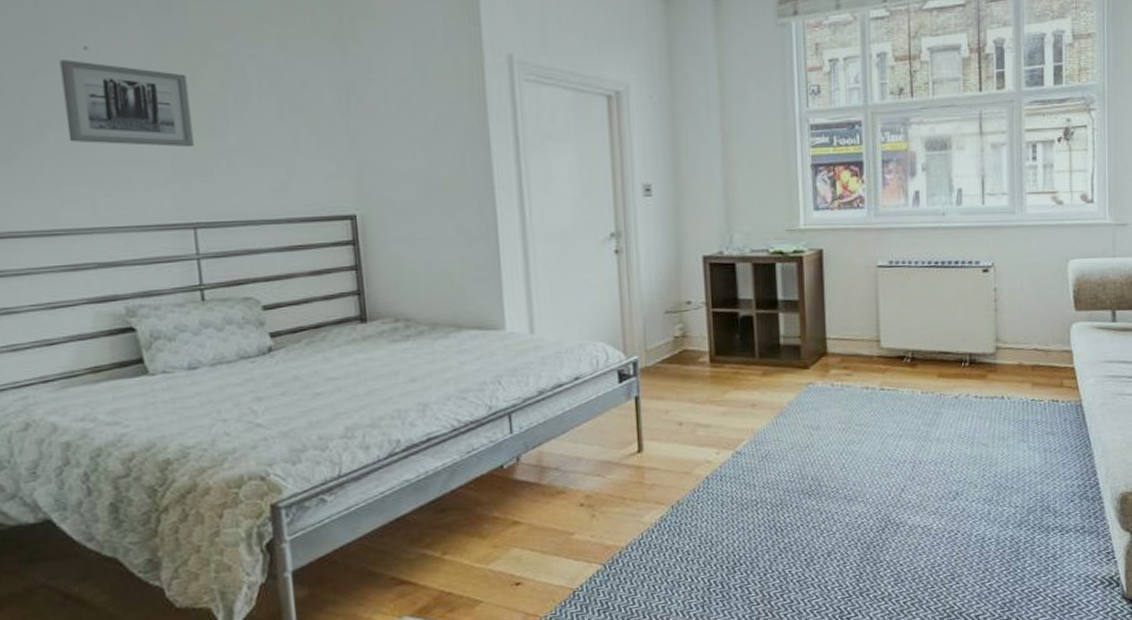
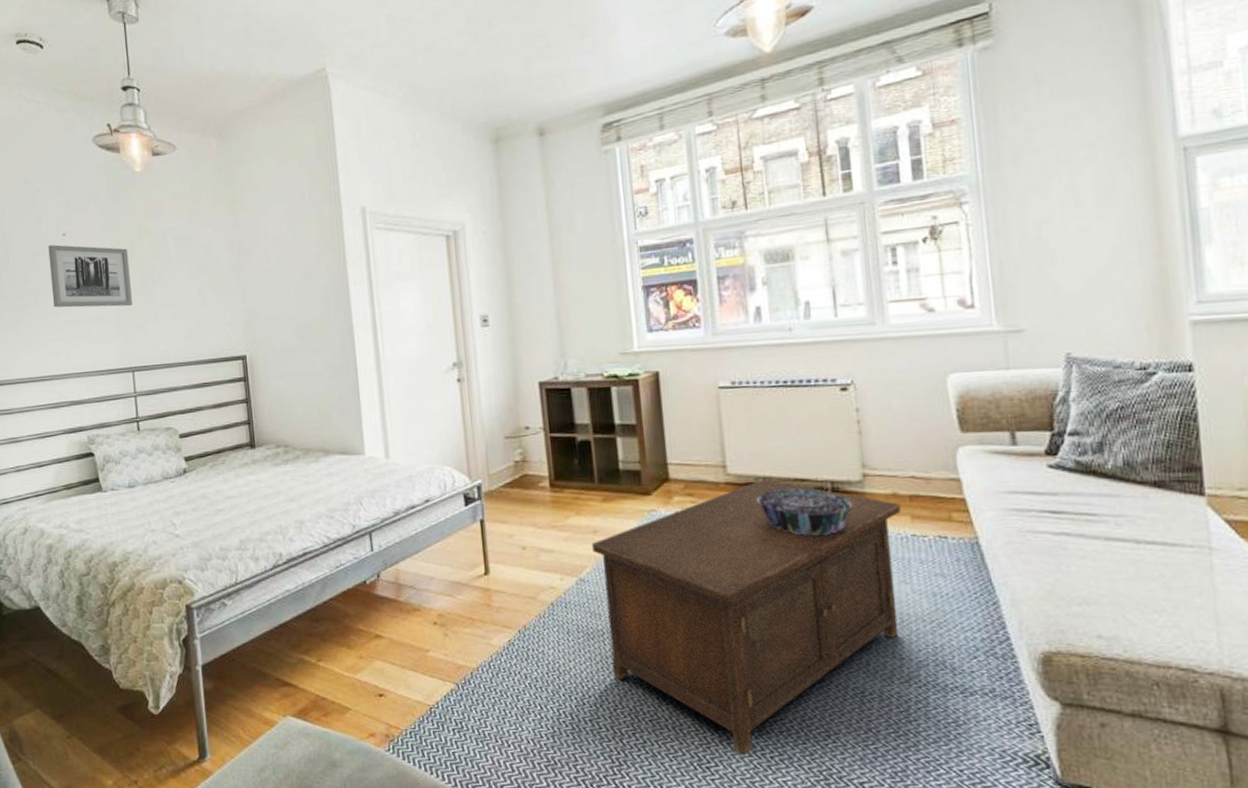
cabinet: none [750,352,1024,604] -> present [592,479,901,756]
decorative bowl: none [906,360,986,404] -> present [757,488,853,537]

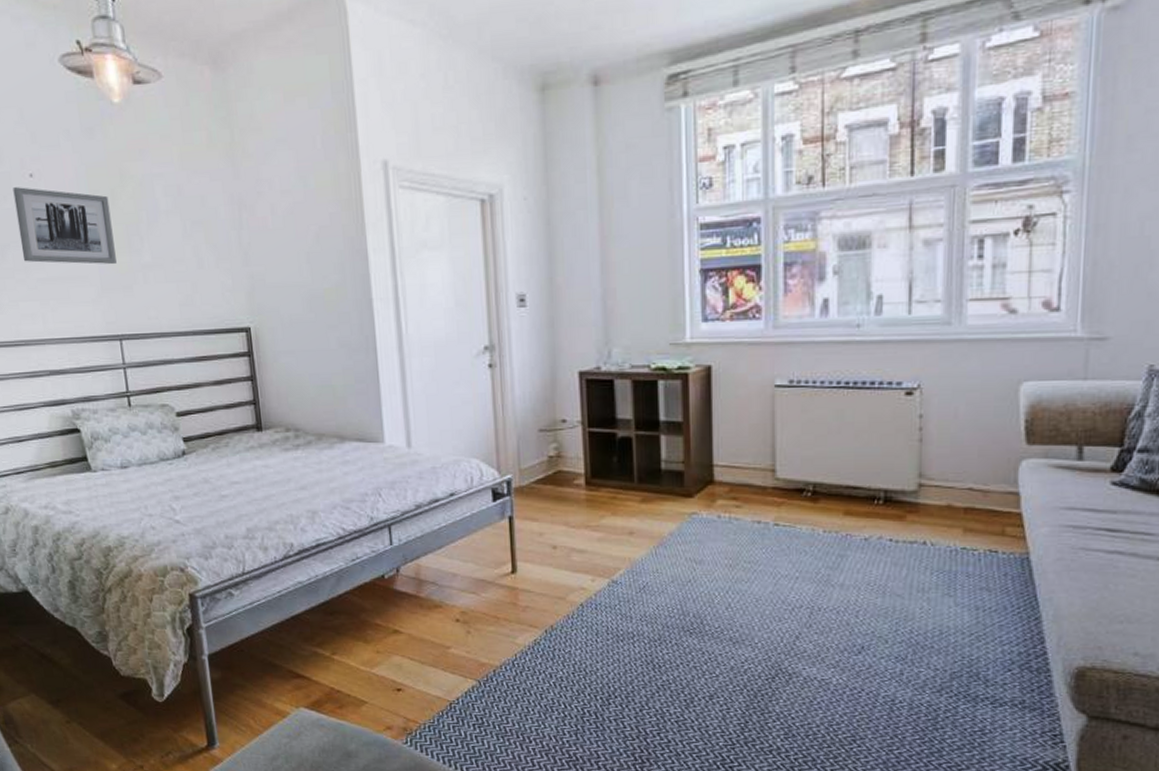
cabinet: present [592,479,901,756] -> none [627,485,954,757]
decorative bowl: present [757,488,853,537] -> none [805,495,905,546]

